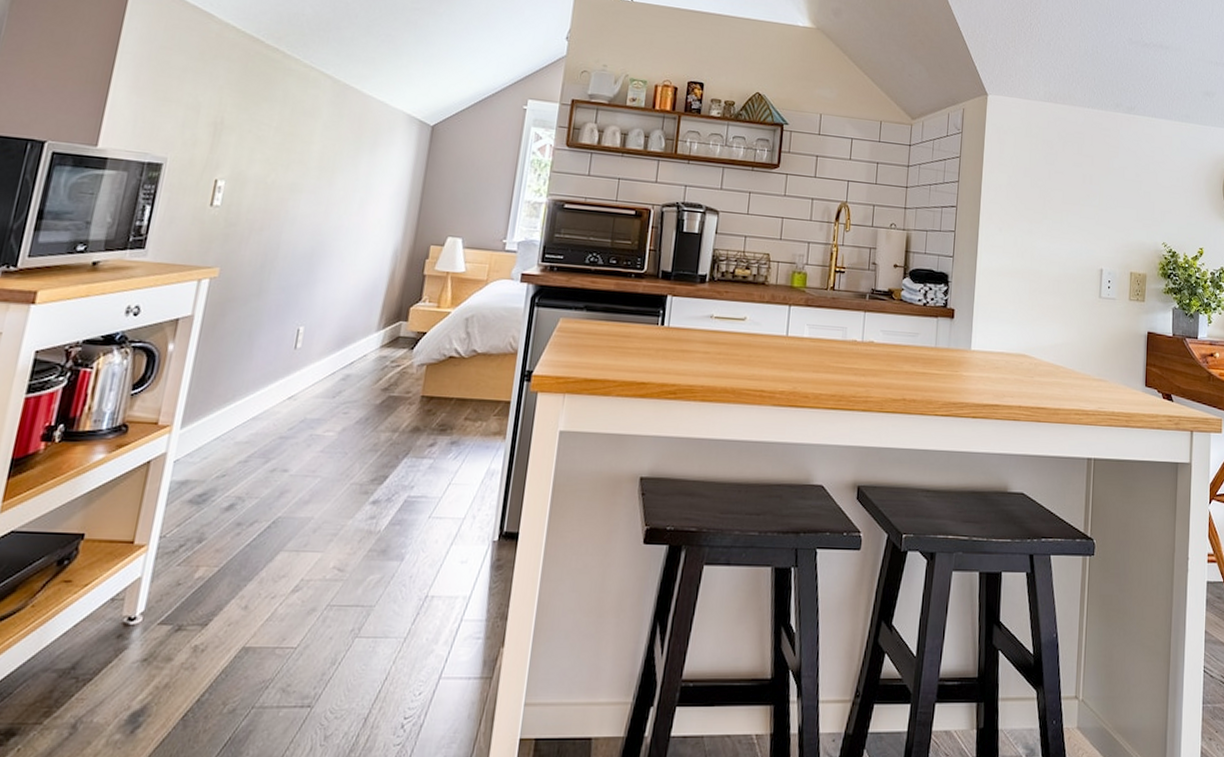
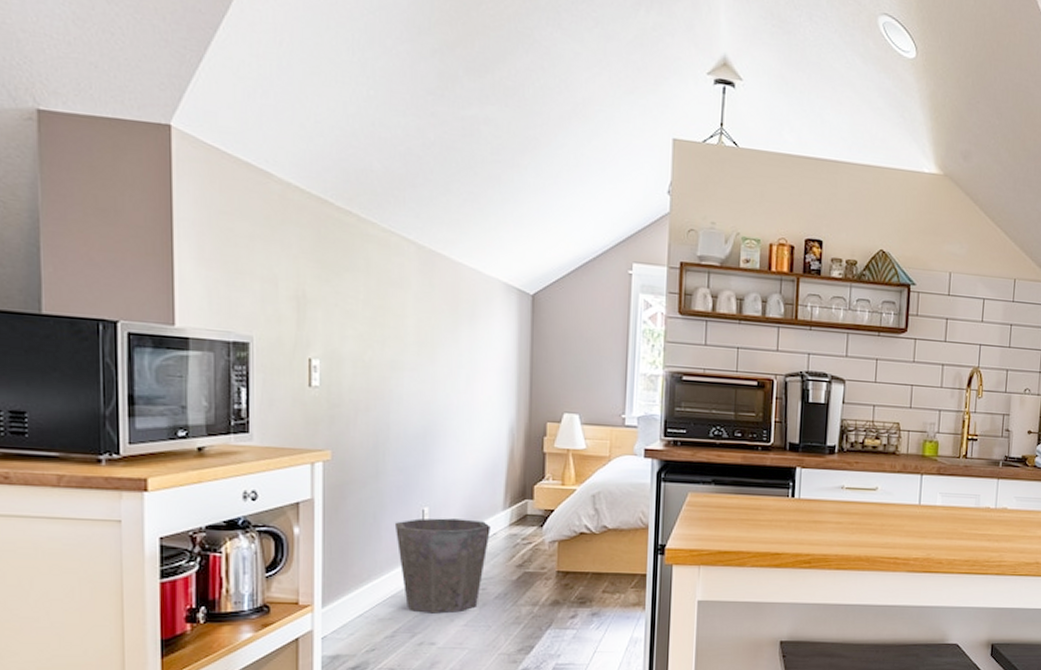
waste bin: none [265,338,362,438] -> present [394,518,491,614]

